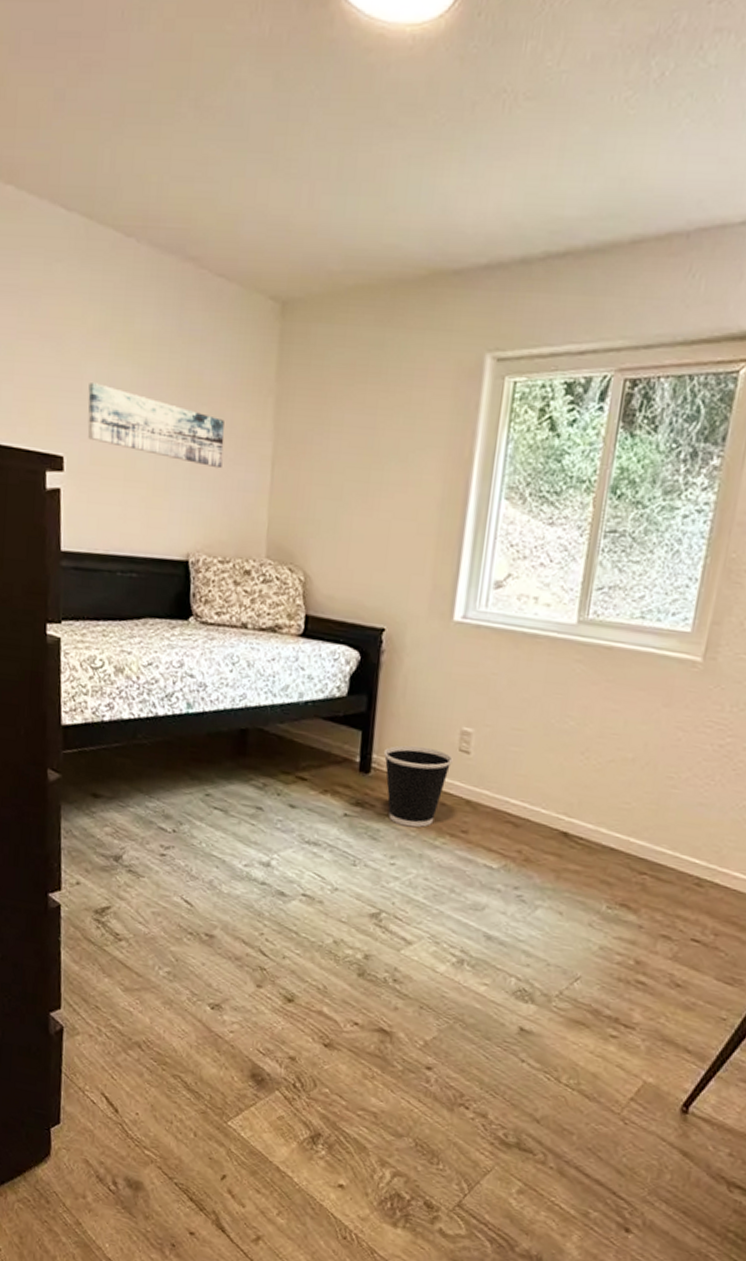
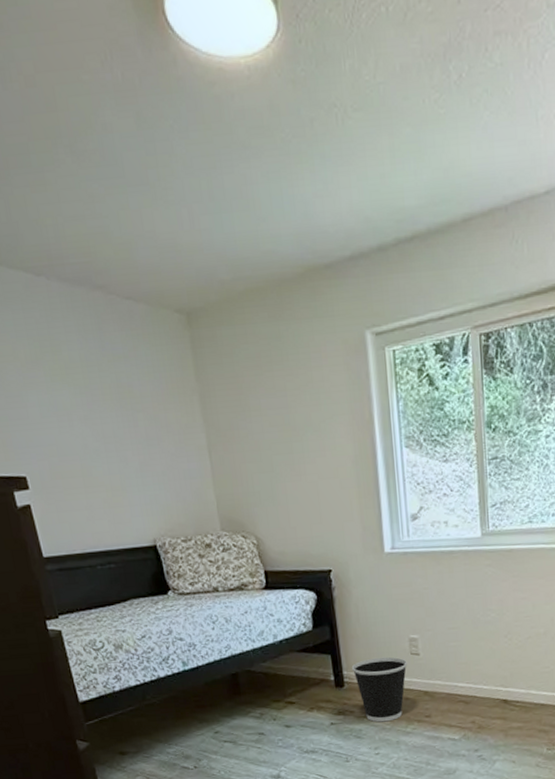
wall art: present [87,383,225,469] -> none [33,408,167,464]

